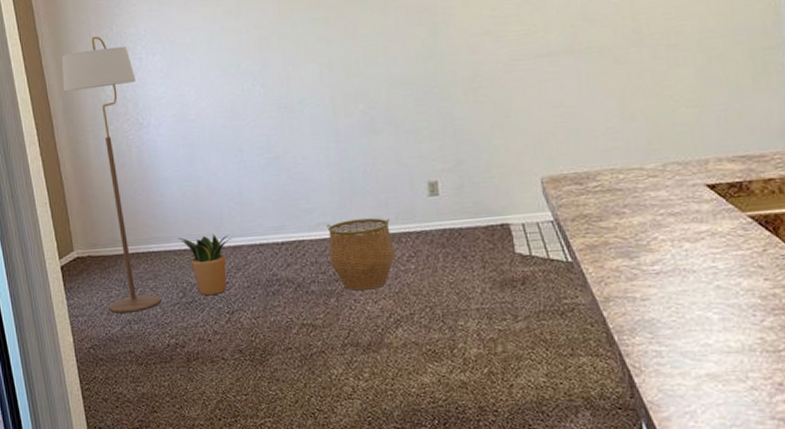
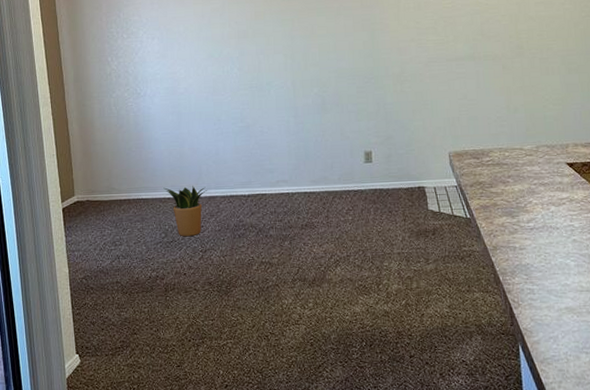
floor lamp: present [62,36,162,313] -> none [75,21,147,249]
basket: present [327,218,395,291] -> none [284,178,337,236]

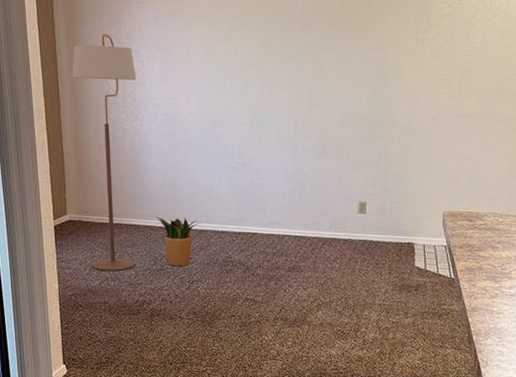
floor lamp: none [75,21,147,249] -> present [72,34,136,272]

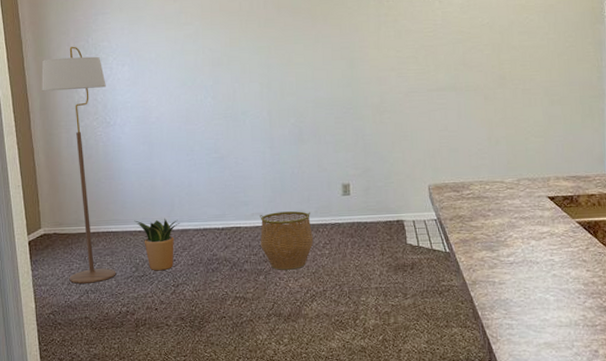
basket: none [274,222,326,279] -> present [260,211,314,270]

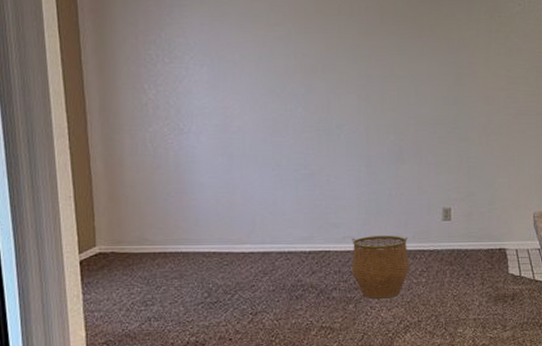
floor lamp: present [41,46,117,284] -> none [102,40,185,310]
potted plant: present [134,218,180,271] -> none [208,238,262,297]

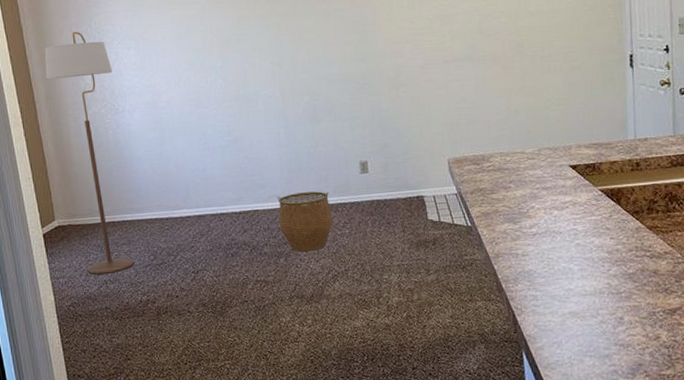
floor lamp: none [102,40,185,310] -> present [45,31,135,275]

